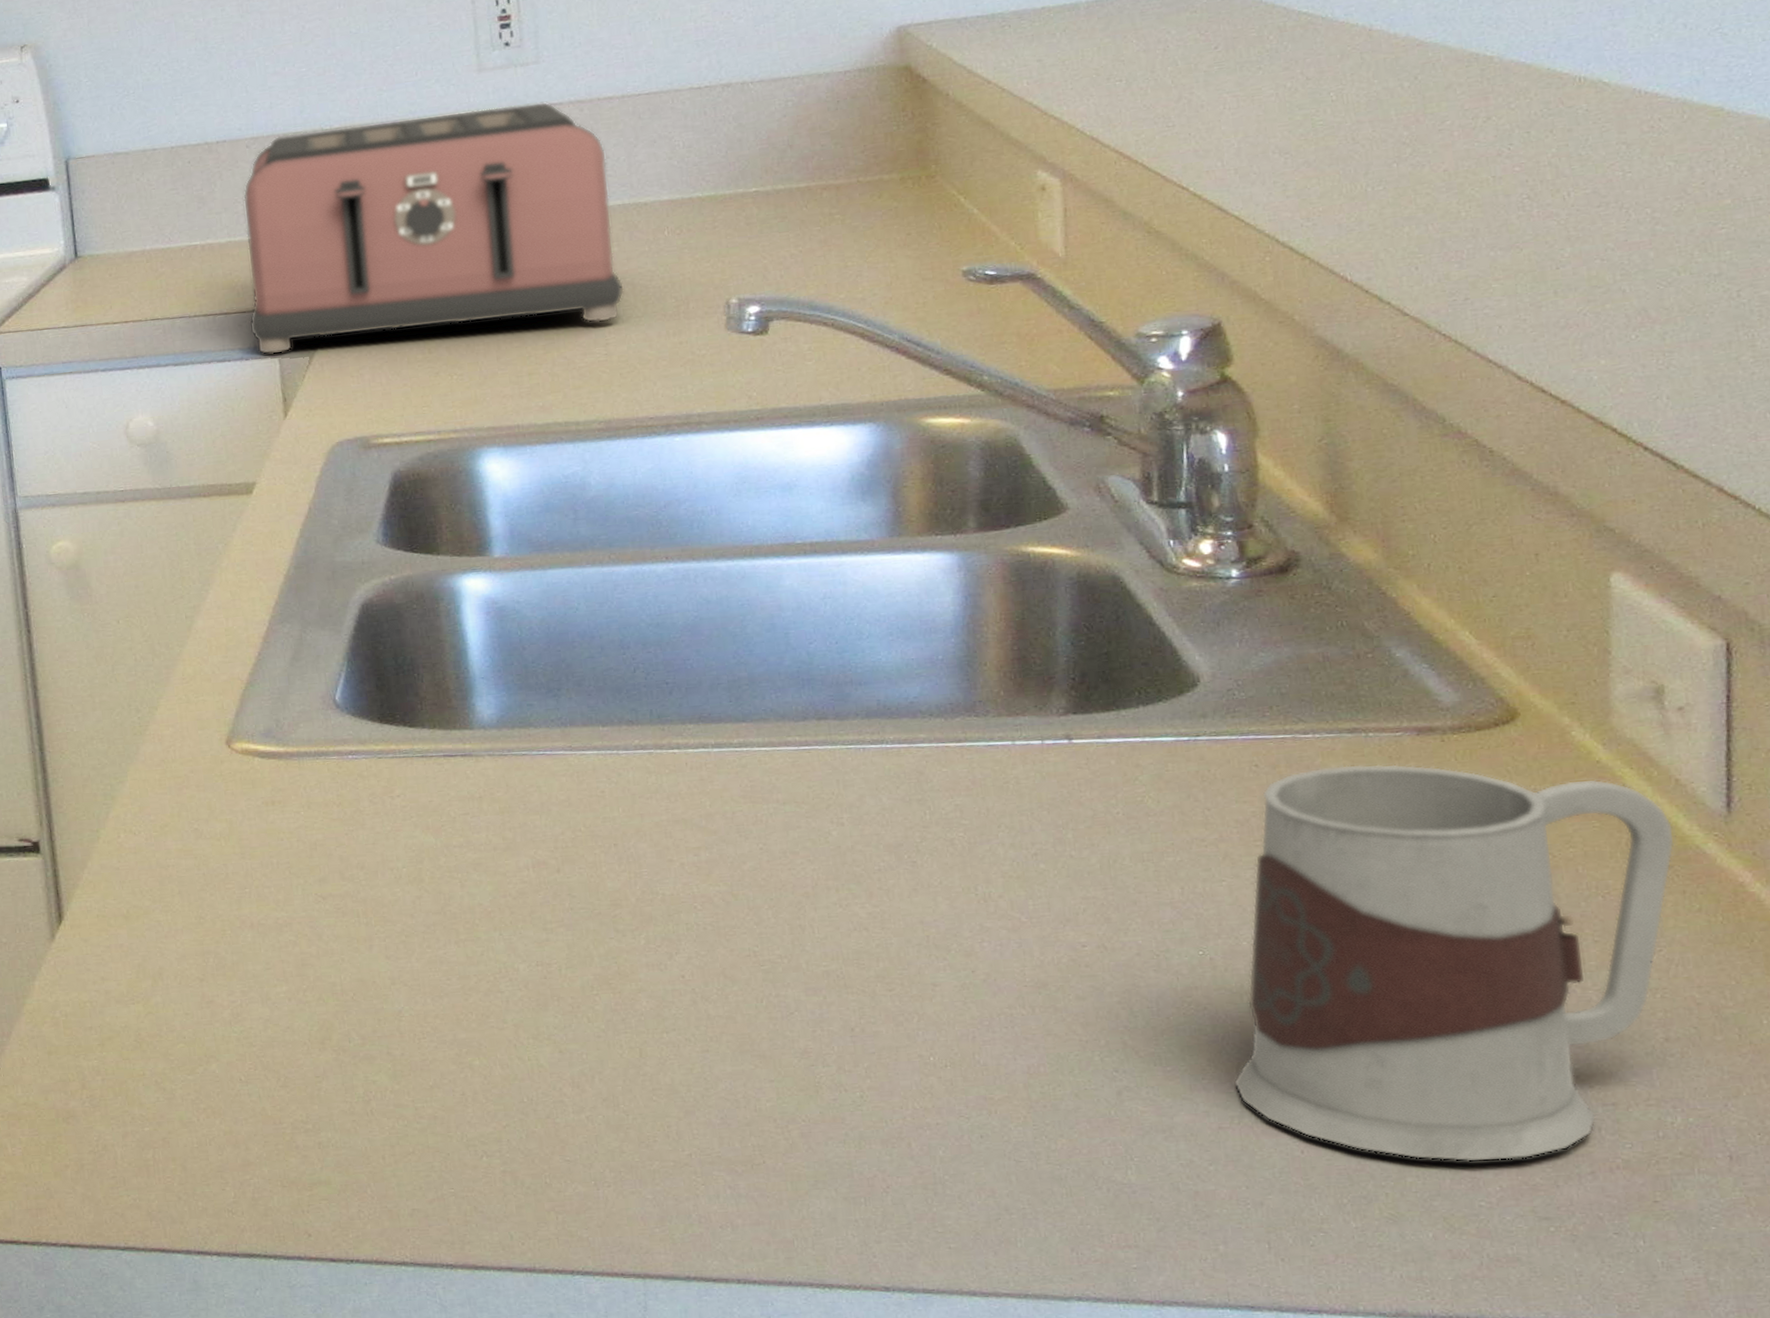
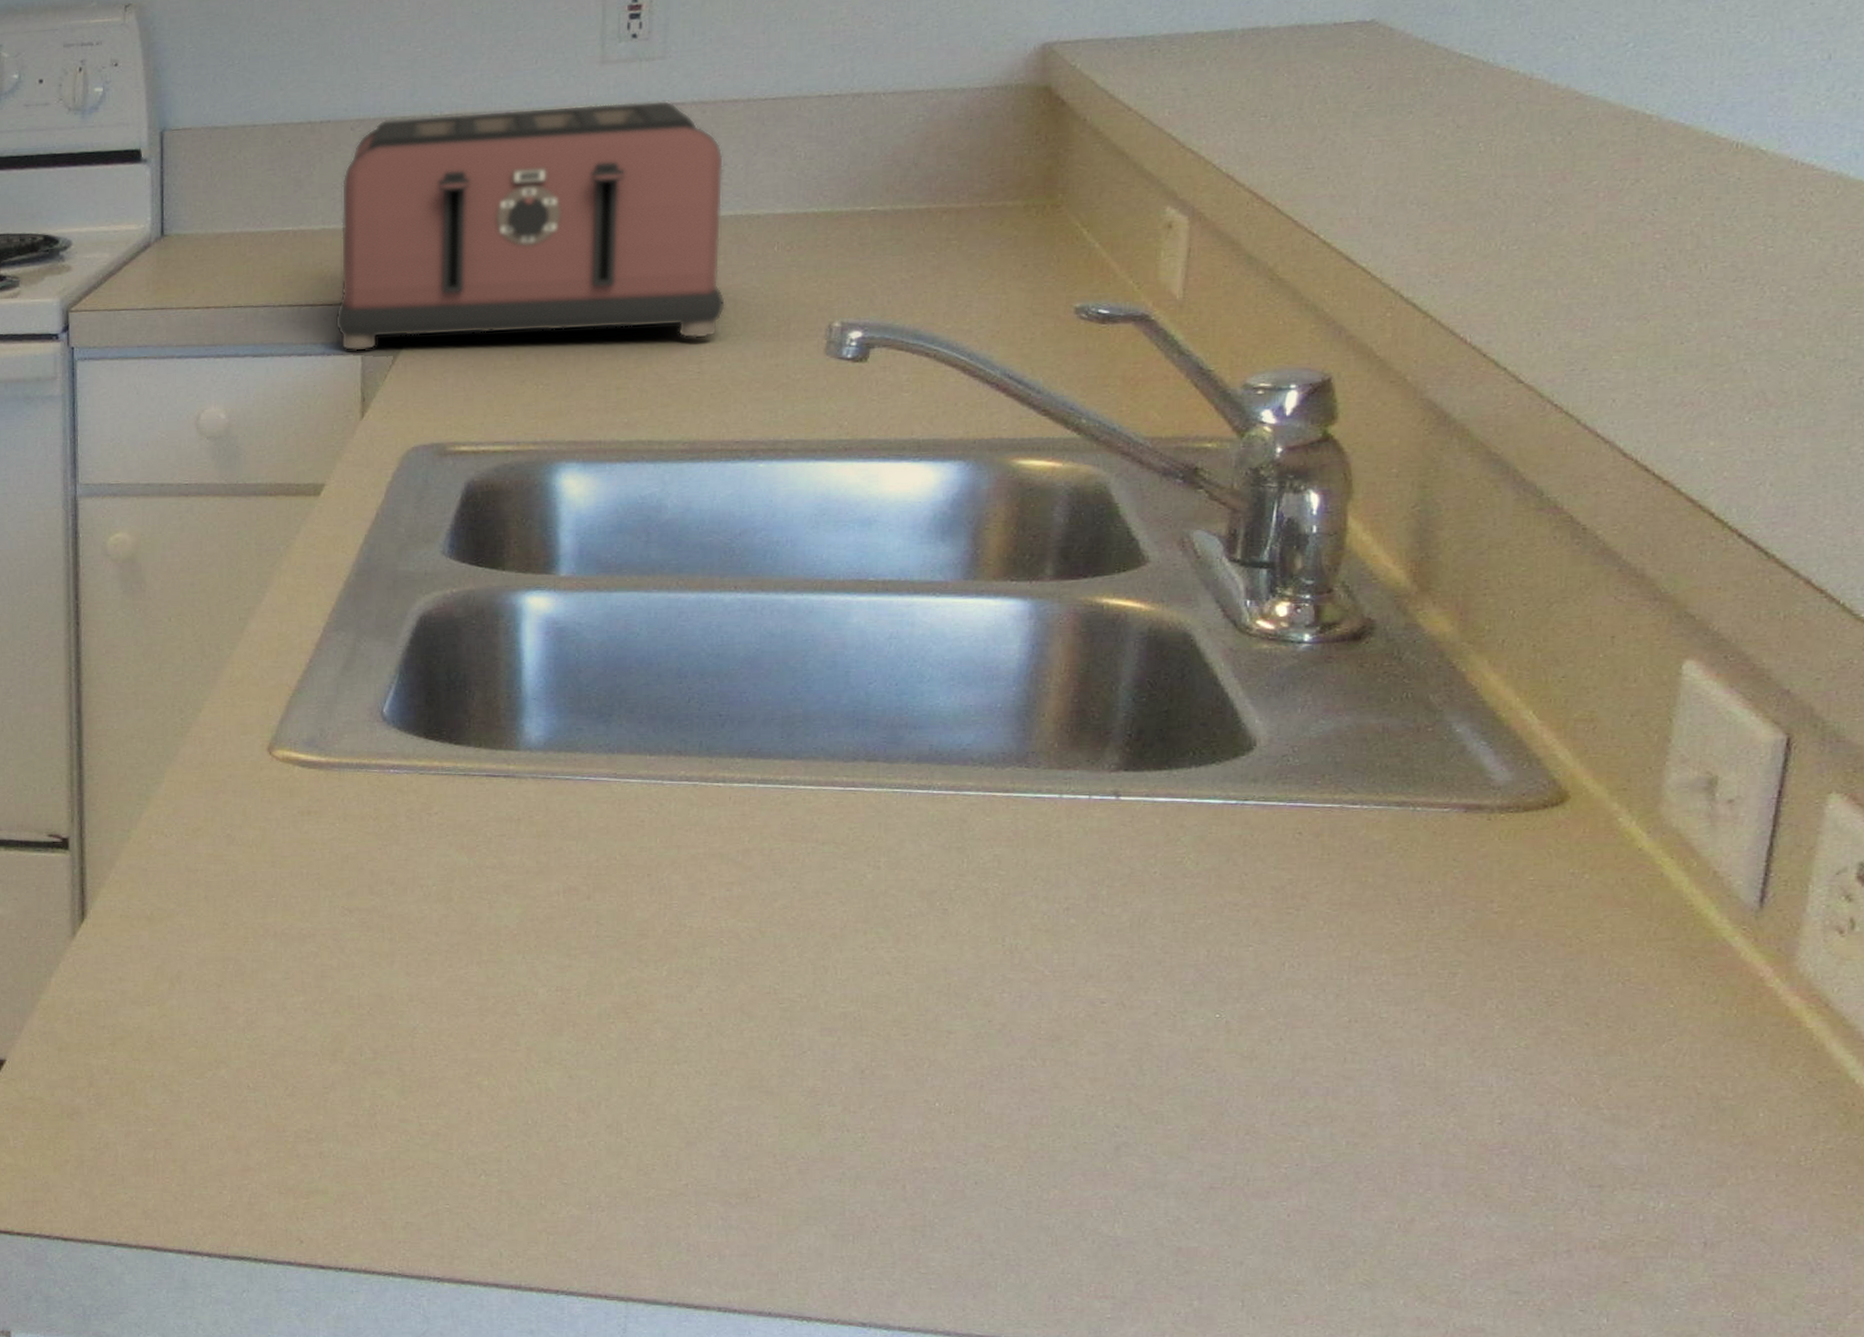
mug: present [1234,763,1675,1163] -> none [1231,838,1704,1235]

